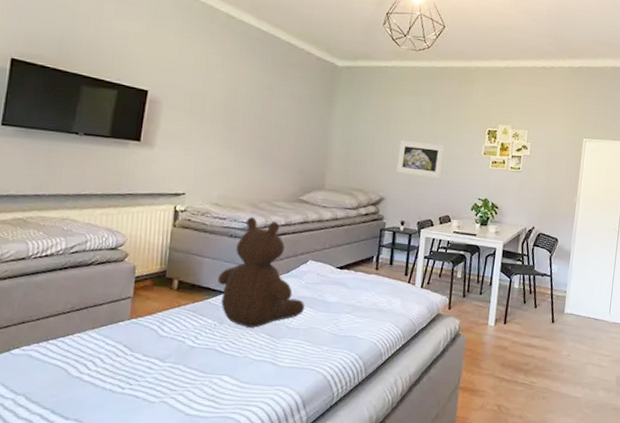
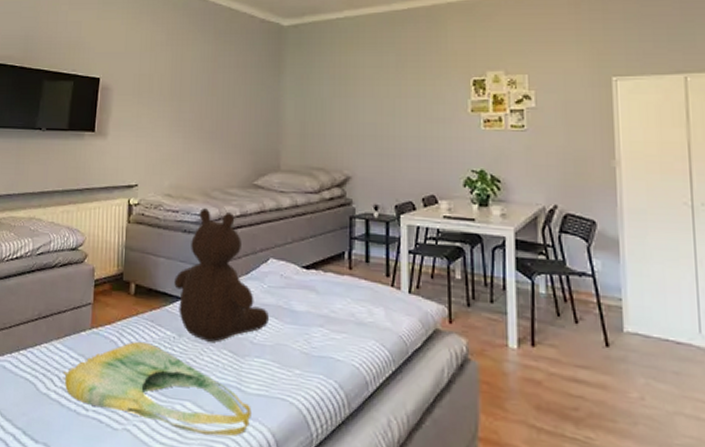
tote bag: none [96,328,284,402] -> present [62,341,252,437]
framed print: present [396,140,445,179] -> none [362,104,419,148]

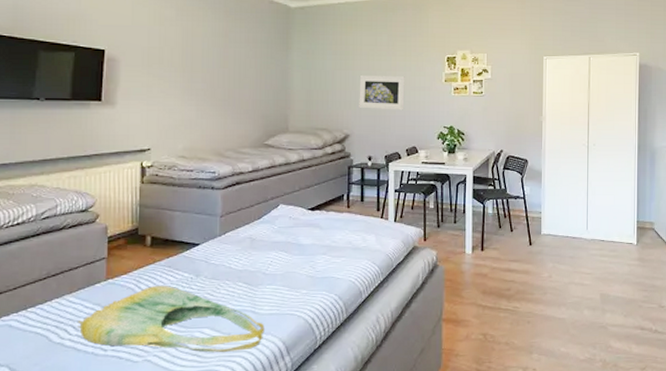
teddy bear: present [174,208,270,342] -> none [190,166,280,278]
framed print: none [362,104,419,148] -> present [359,76,405,110]

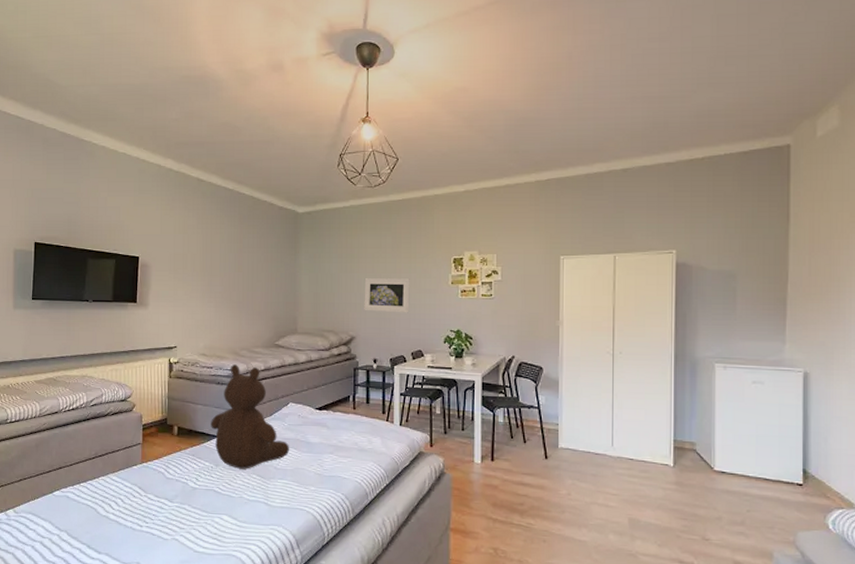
tote bag: present [76,285,265,353] -> none [118,471,276,540]
teddy bear: none [190,166,280,278] -> present [211,364,290,469]

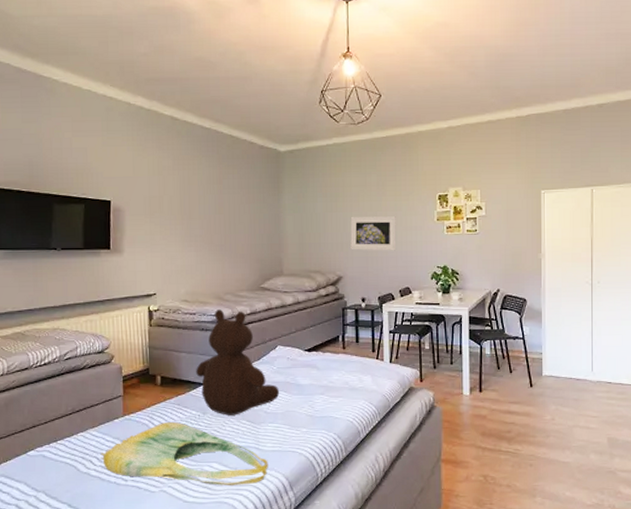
tote bag: none [118,471,276,540] -> present [100,421,268,486]

